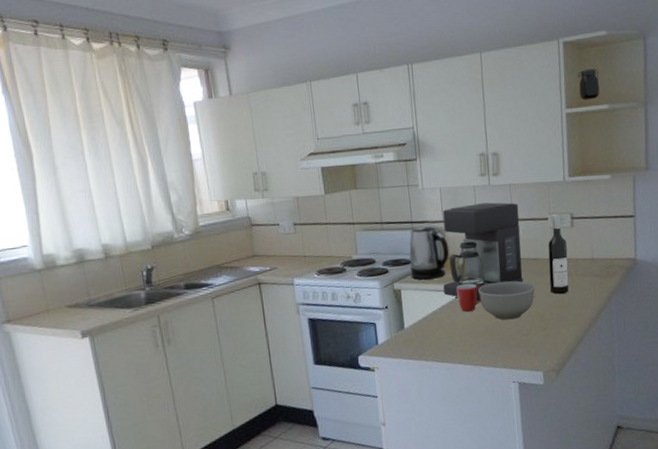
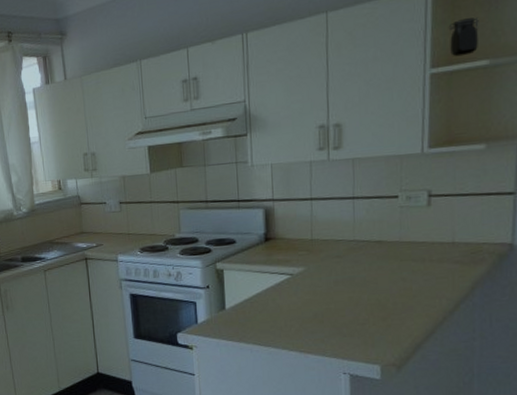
kettle: present [409,225,450,280] -> none [234,204,278,261]
coffee maker: present [443,202,523,301] -> none [269,178,363,285]
mug: present [455,283,482,312] -> none [283,266,313,296]
bowl: present [478,281,535,320] -> none [309,264,377,307]
bottle: present [547,213,569,294] -> none [395,190,421,281]

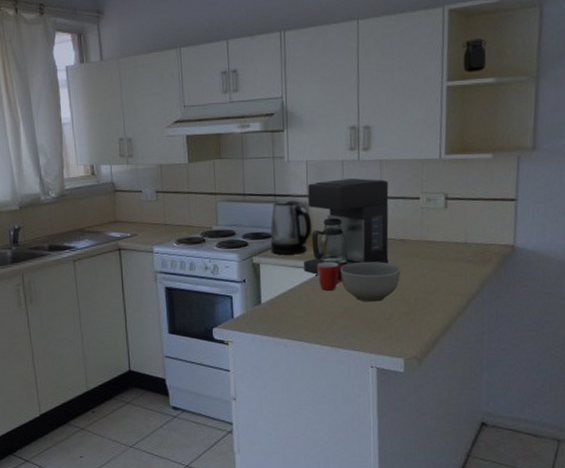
kettle: none [234,204,278,261] -> present [270,199,312,255]
coffee maker: none [269,178,363,285] -> present [304,178,389,280]
mug: none [283,266,313,296] -> present [316,261,344,291]
bowl: none [309,264,377,307] -> present [340,261,401,302]

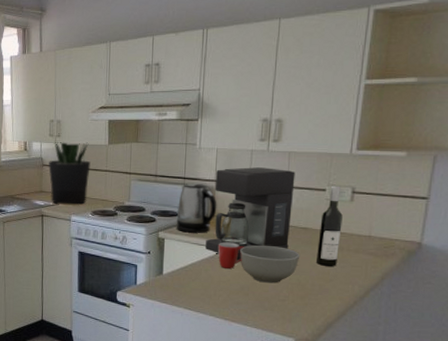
planter: none [122,153,170,235] -> present [49,133,91,205]
bottle: none [416,192,439,278] -> present [315,185,343,266]
jar: present [461,39,487,73] -> none [384,39,412,72]

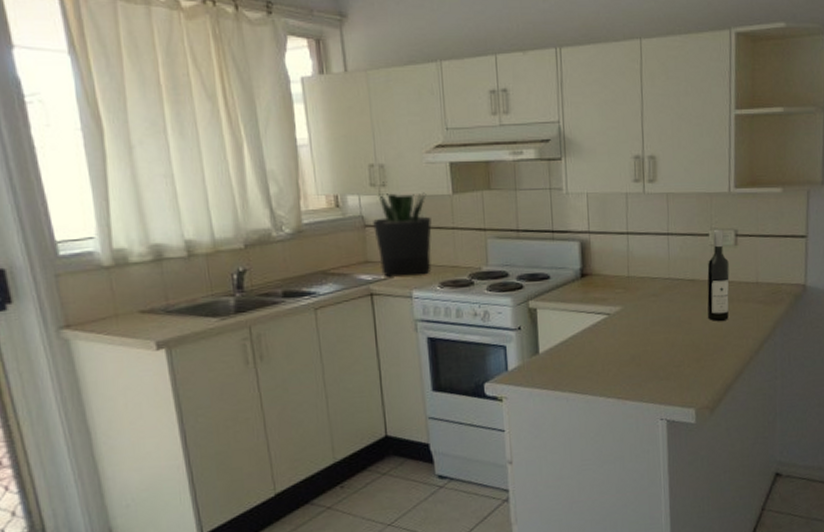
kettle: present [176,182,217,233] -> none [548,236,595,299]
coffee maker: present [205,167,295,260] -> none [586,213,678,325]
mug: present [217,242,244,269] -> none [600,305,630,337]
bowl: present [240,244,301,283] -> none [626,303,691,349]

